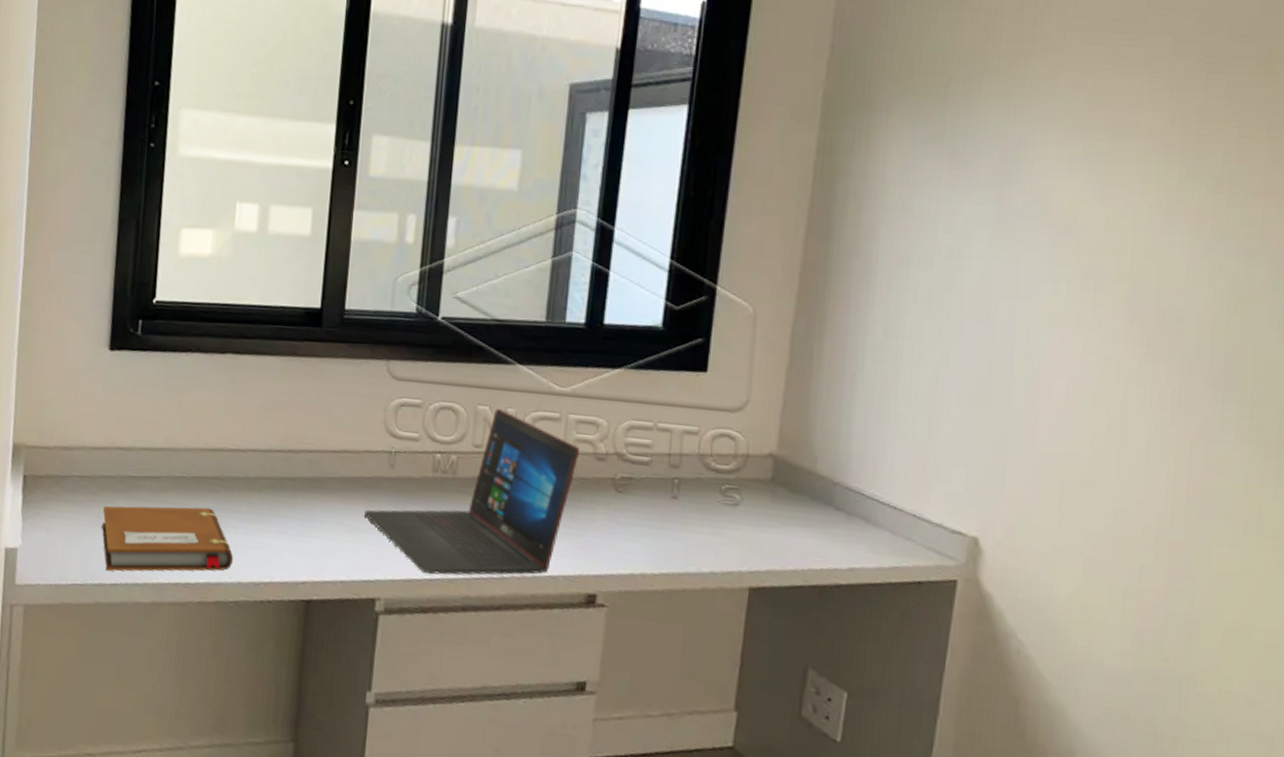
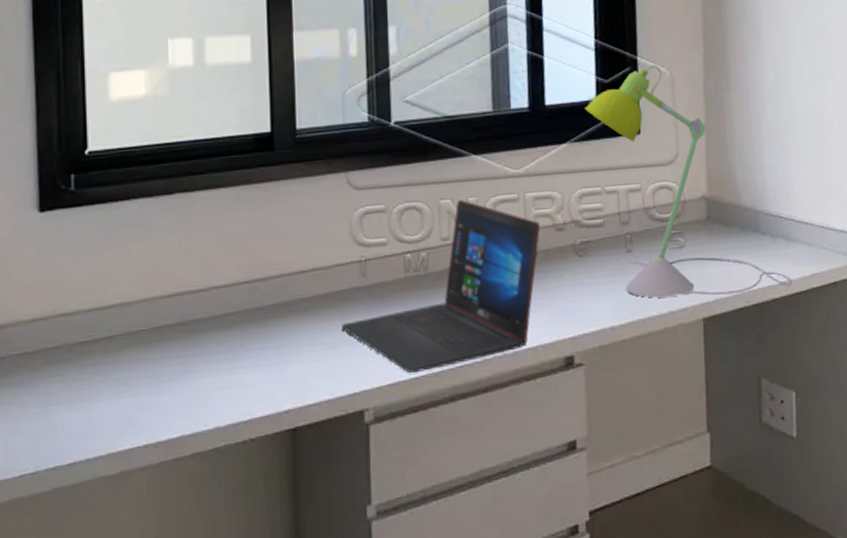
notebook: present [102,505,233,572] -> none [50,357,207,452]
desk lamp: none [648,297,864,575] -> present [585,64,792,298]

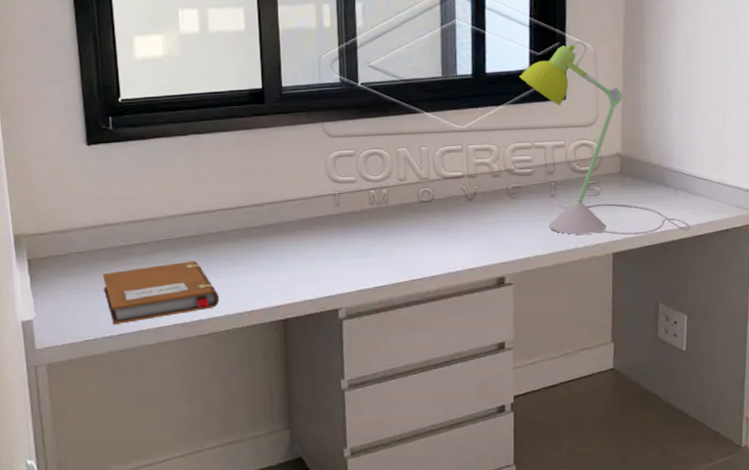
notebook: none [50,357,207,452] -> present [102,261,219,325]
laptop: present [341,200,541,374] -> none [319,149,480,284]

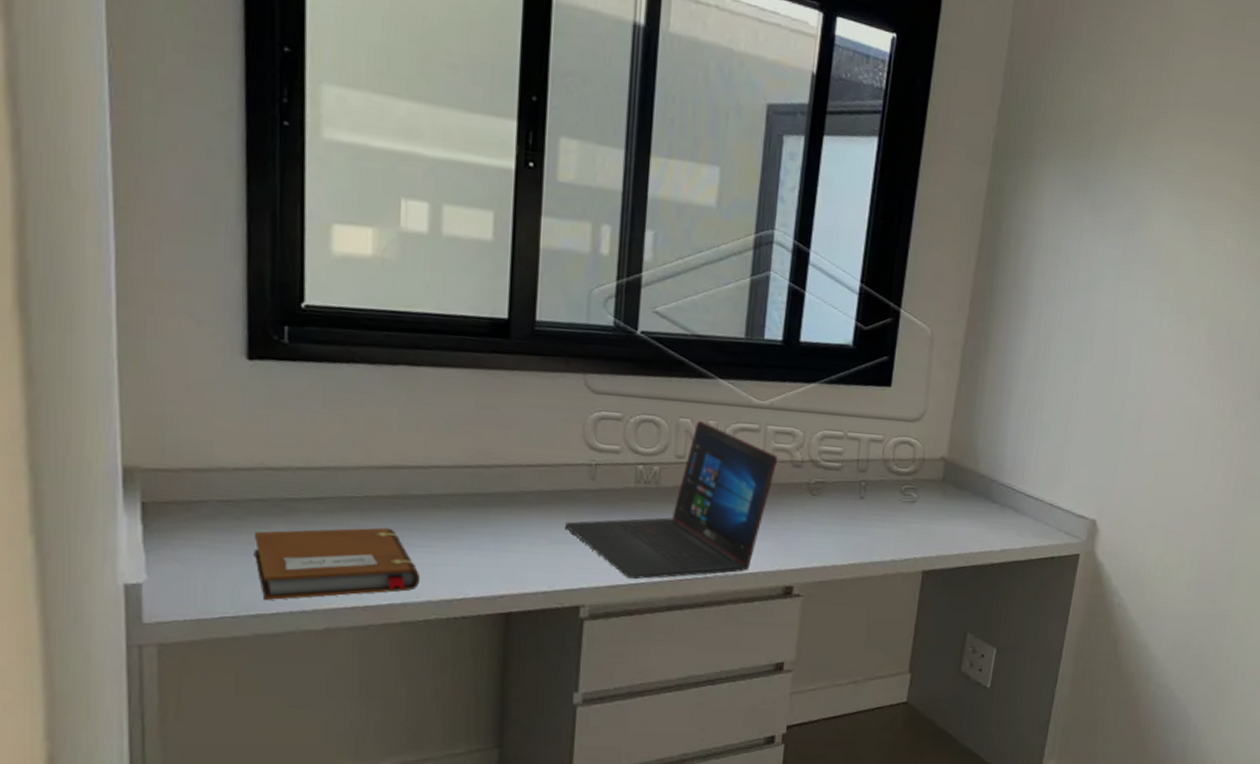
laptop: none [319,149,480,284] -> present [564,421,778,580]
desk lamp: present [520,40,690,236] -> none [840,319,1013,554]

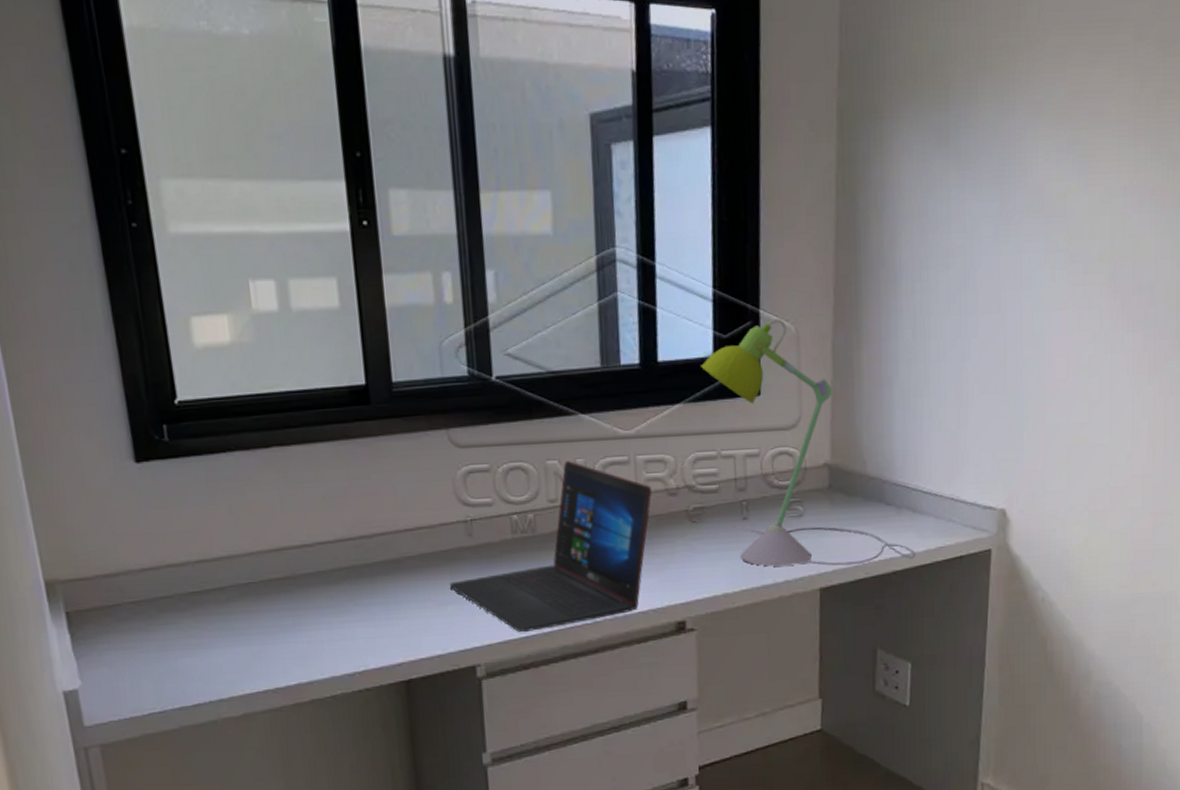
notebook: present [254,527,419,601] -> none [166,609,322,694]
desk lamp: none [840,319,1013,554] -> present [701,318,915,567]

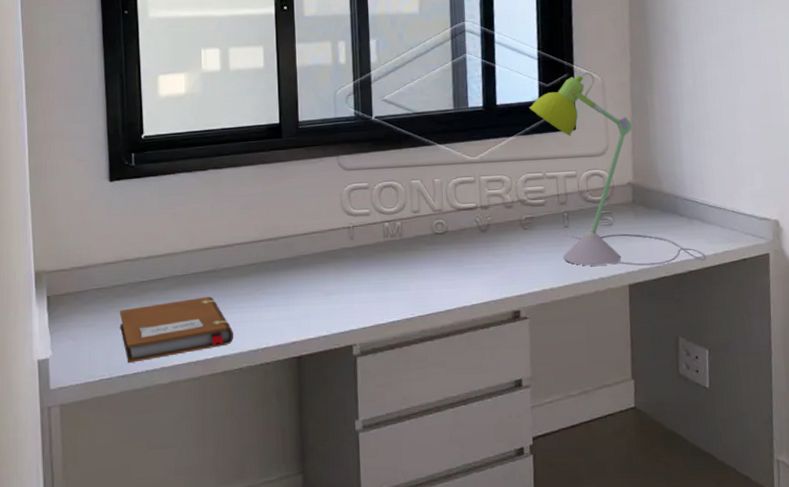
notebook: none [166,609,322,694] -> present [119,296,233,364]
laptop: present [449,461,652,633] -> none [334,181,493,319]

